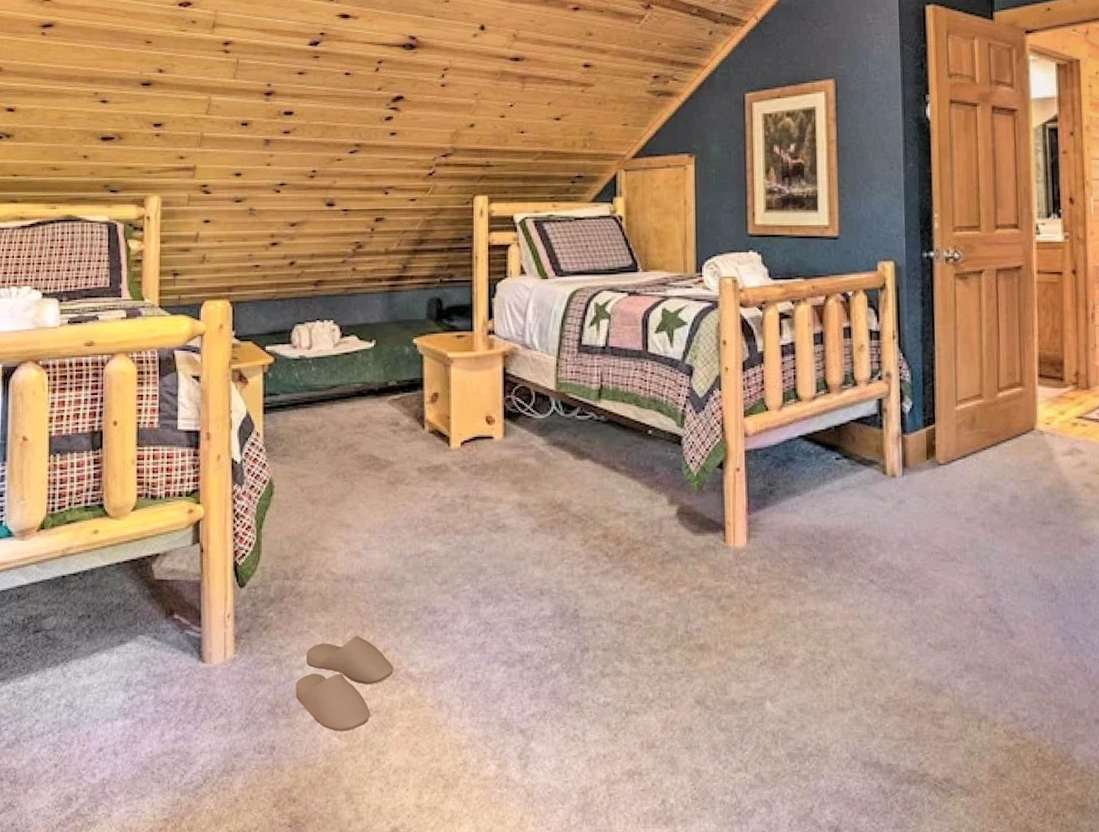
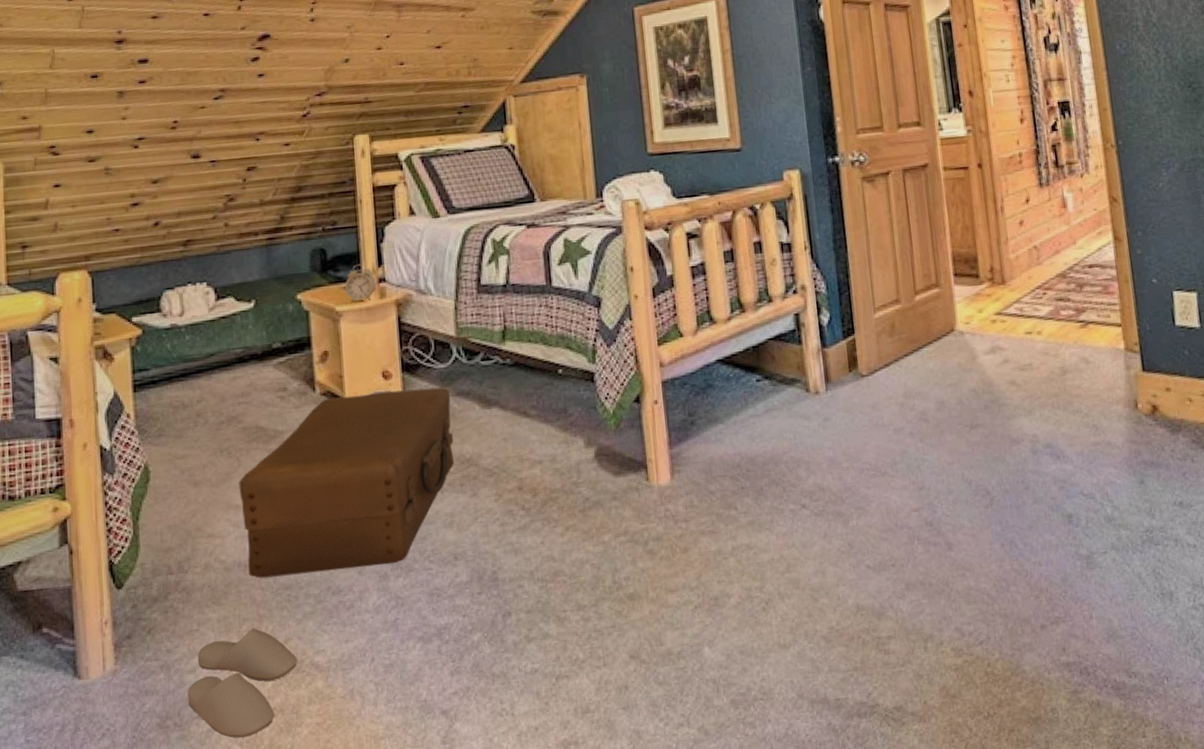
suitcase: none [351,435,547,593] -> present [238,387,455,579]
alarm clock: none [457,315,486,350] -> present [344,263,376,302]

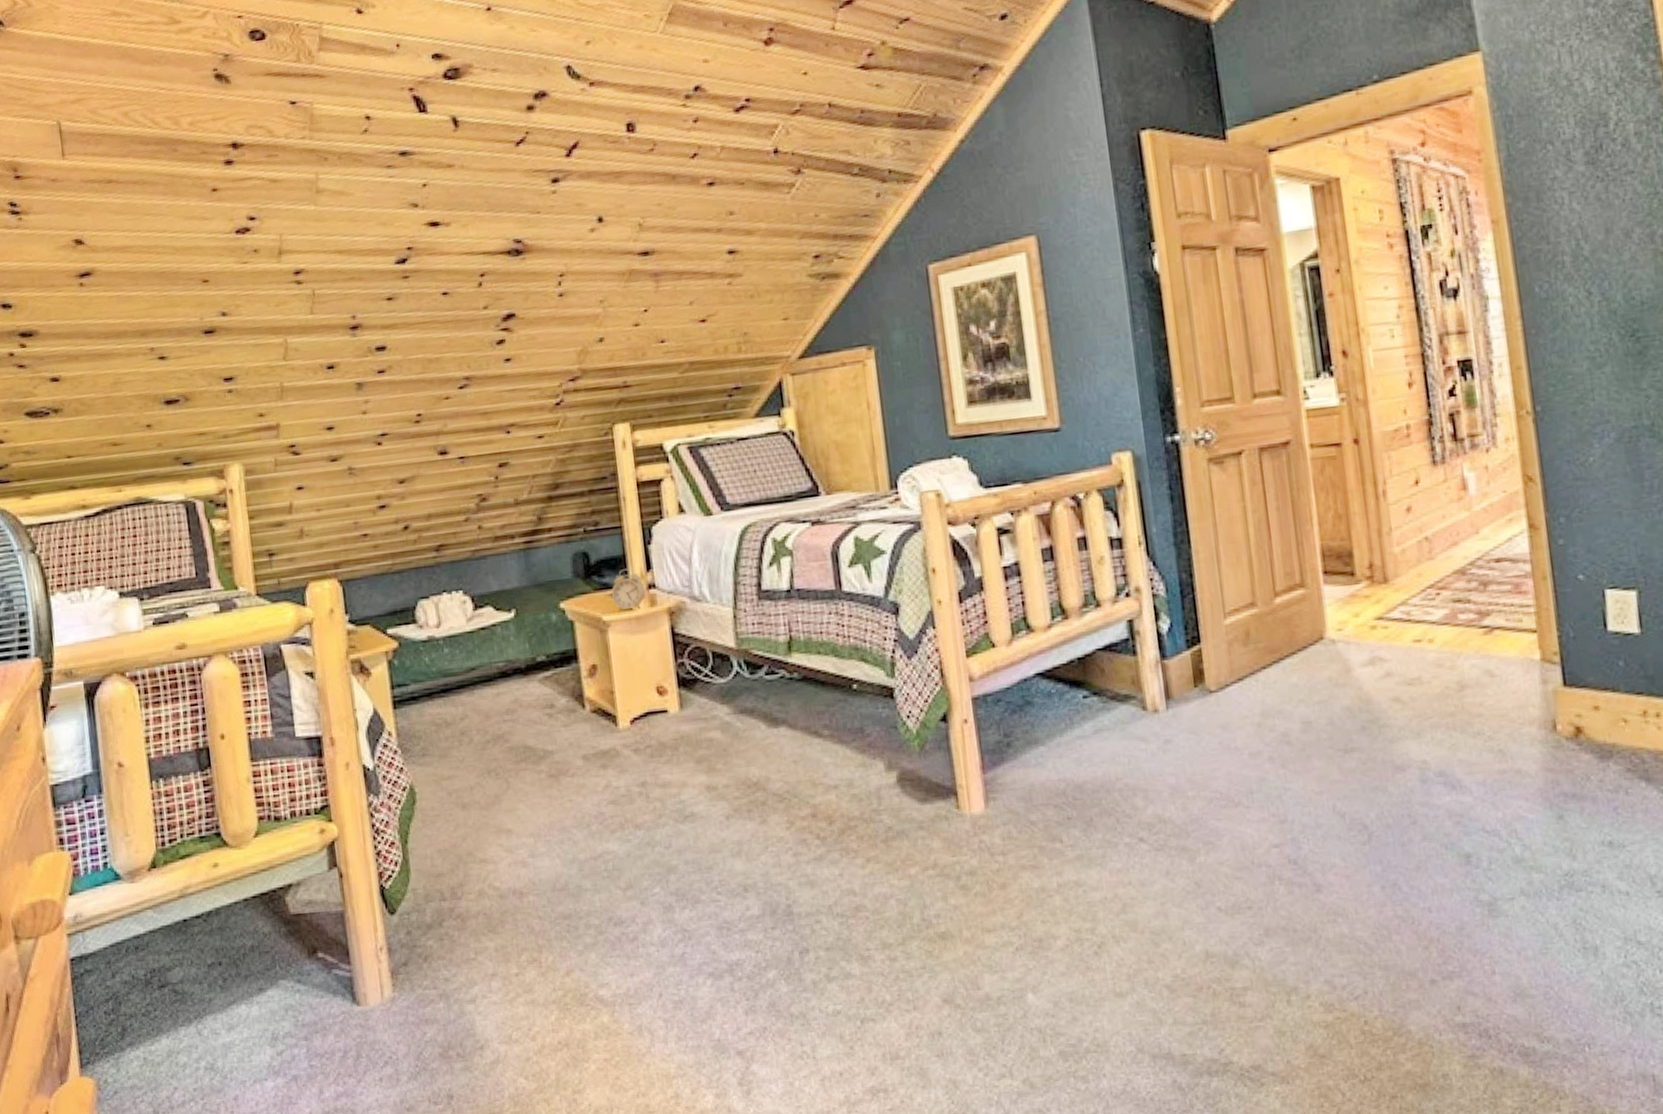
slippers: present [187,628,297,738] -> none [468,959,581,1071]
suitcase: present [238,387,455,579] -> none [508,704,740,907]

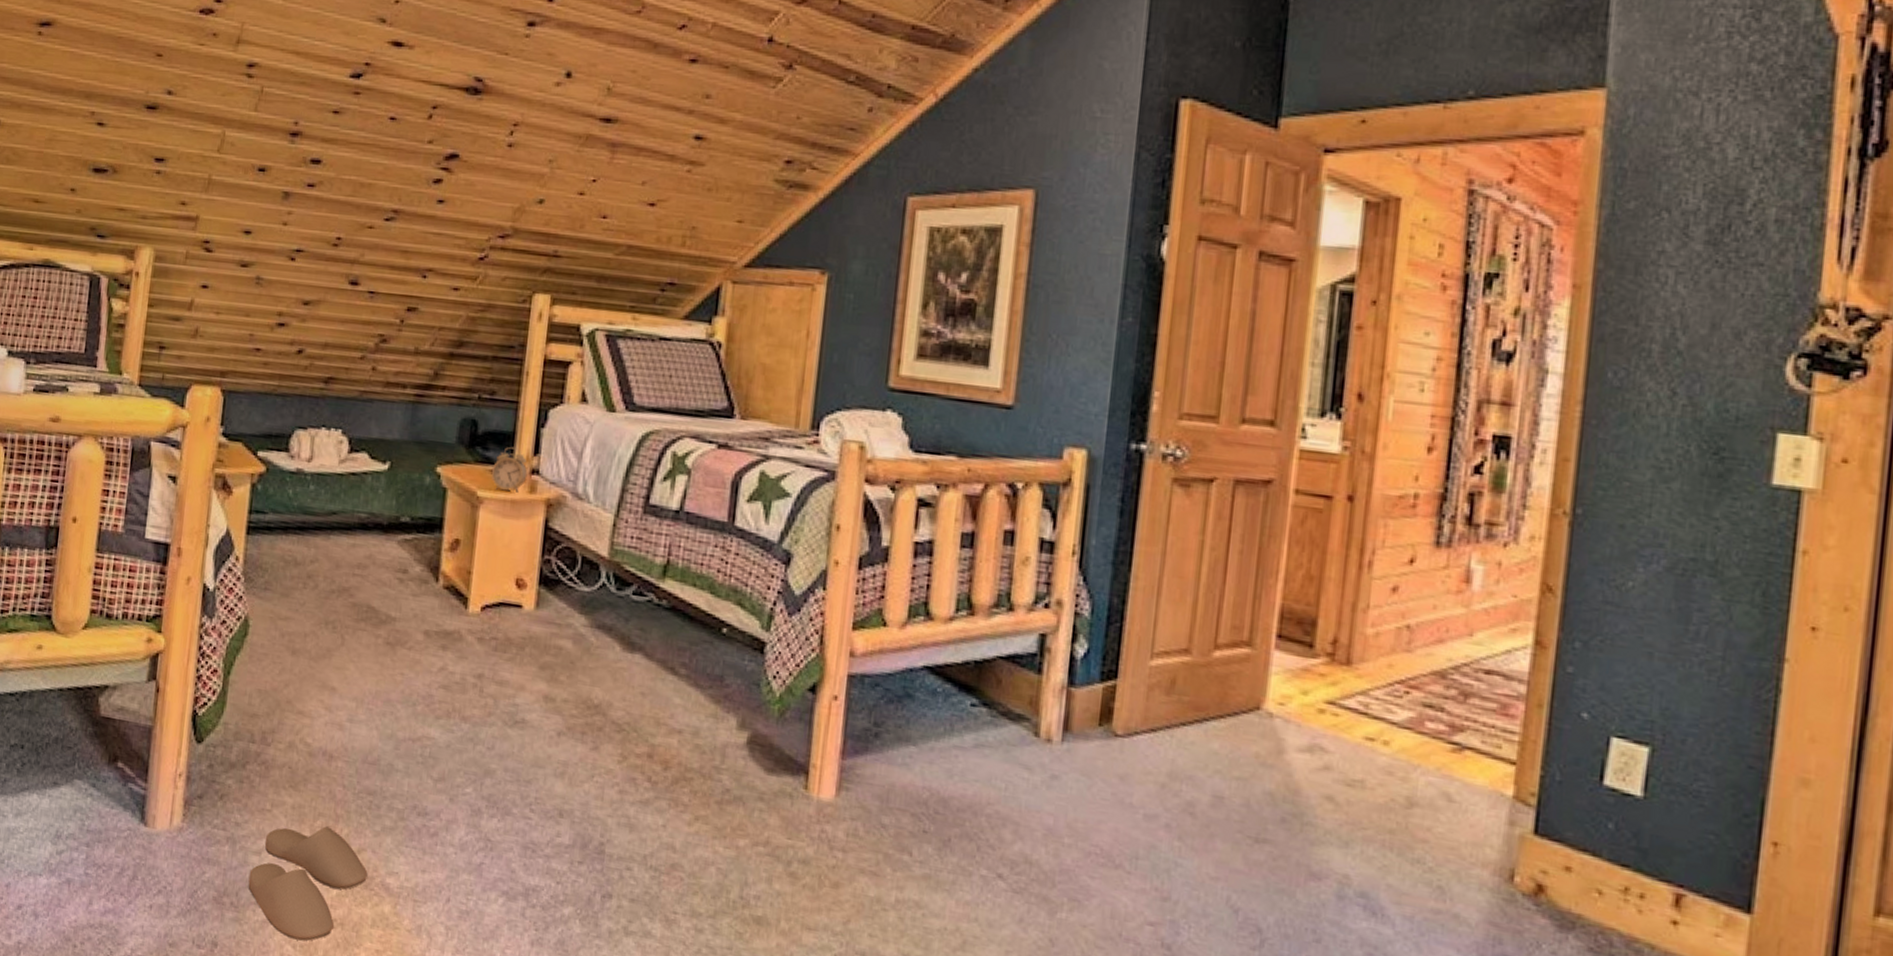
slippers: none [468,959,581,1071] -> present [248,826,368,941]

